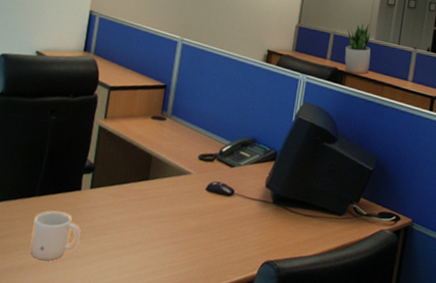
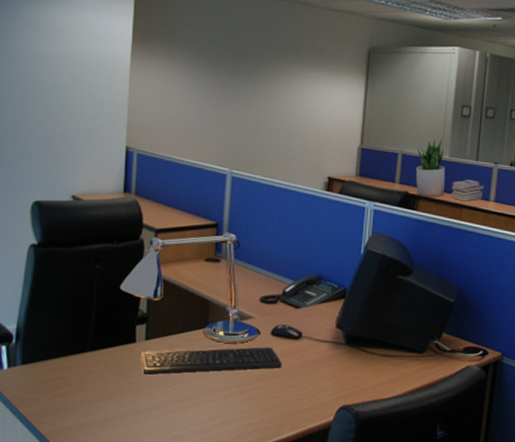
mug: present [30,211,80,261] -> none [88,366,139,417]
desk lamp: none [70,93,197,197] -> present [118,232,261,344]
computer keyboard: none [84,199,214,222] -> present [141,347,282,374]
books: none [374,60,404,80] -> present [450,179,484,202]

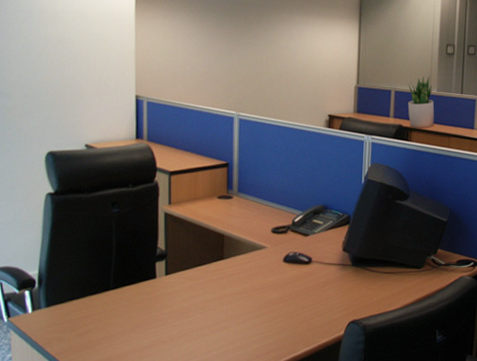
desk lamp: present [118,232,261,344] -> none [136,170,274,272]
computer keyboard: present [141,347,282,374] -> none [163,273,295,307]
books: present [450,179,484,202] -> none [439,111,469,131]

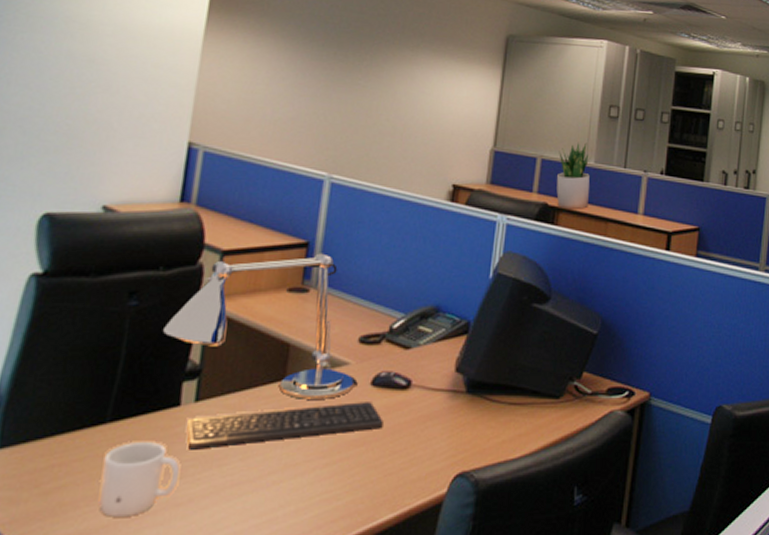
mug: none [112,302,162,350] -> present [99,442,181,517]
desk lamp: none [136,170,274,272] -> present [160,253,358,399]
computer keyboard: none [163,273,295,307] -> present [186,402,384,450]

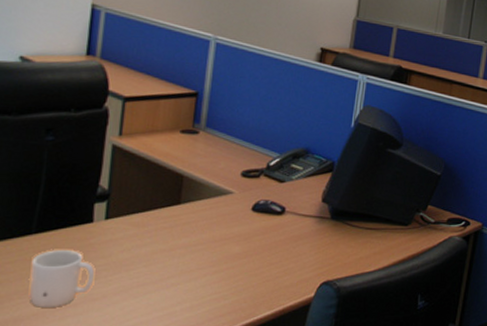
desk lamp: present [160,253,358,399] -> none [74,102,241,221]
computer keyboard: present [186,402,384,450] -> none [99,223,262,257]
planter: present [556,142,591,210] -> none [409,15,440,73]

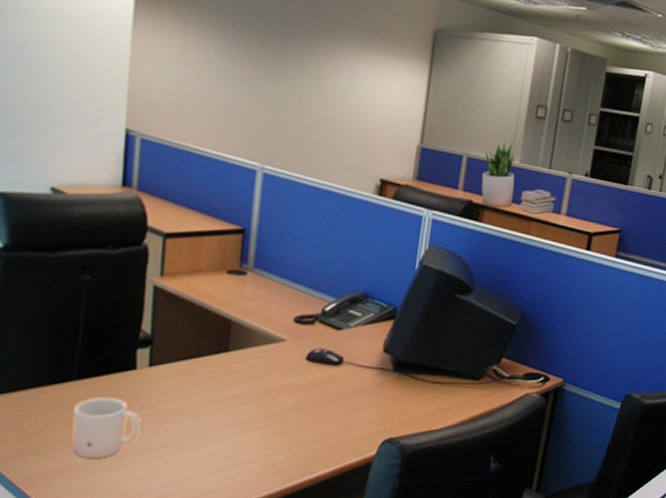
planter: none [409,15,440,73] -> present [481,141,516,209]
books: none [442,56,474,78] -> present [519,189,556,214]

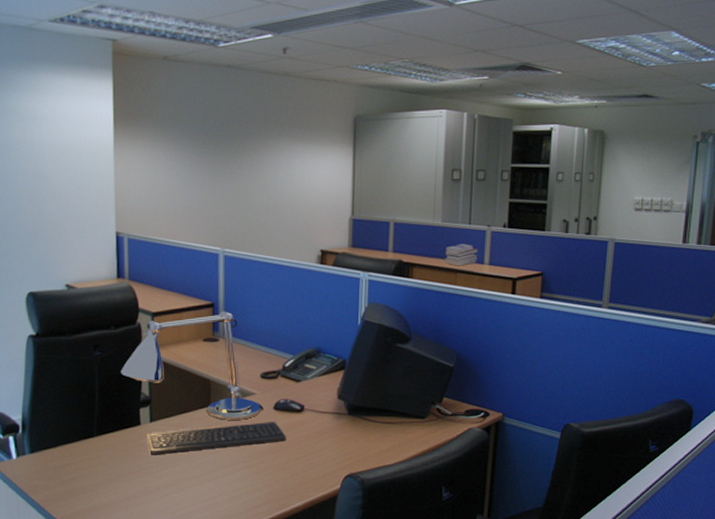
mug: present [72,398,141,458] -> none [97,450,148,499]
desk lamp: none [113,239,294,370] -> present [119,311,264,420]
computer keyboard: none [144,374,318,407] -> present [147,422,286,455]
planter: present [481,141,516,209] -> none [409,205,438,265]

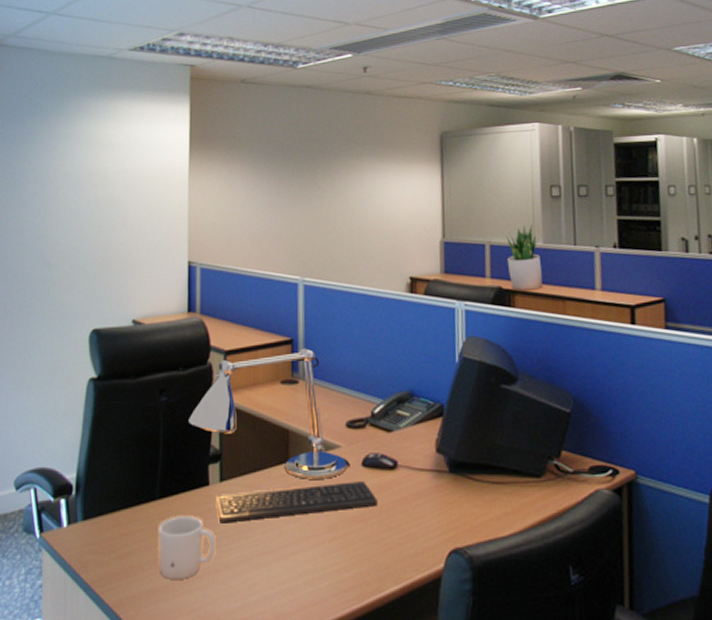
mug: none [97,450,148,499] -> present [158,516,216,579]
planter: none [409,205,438,265] -> present [506,224,543,292]
books: present [444,244,478,266] -> none [549,267,588,293]

